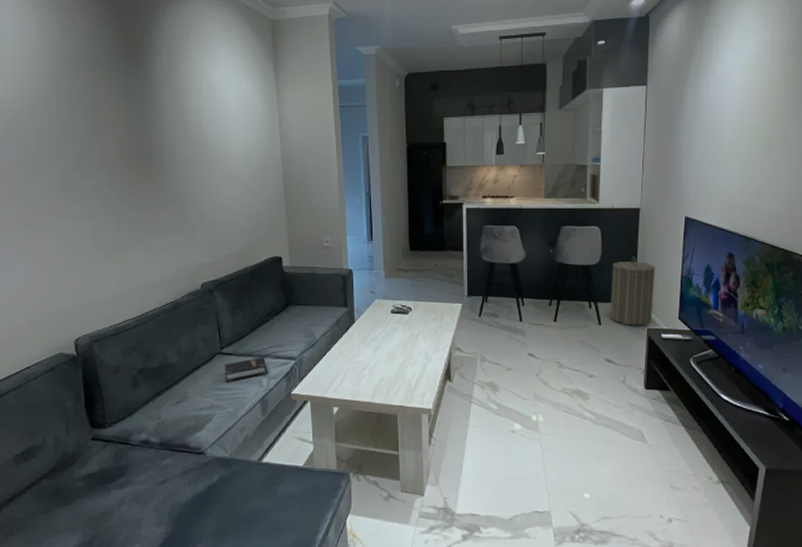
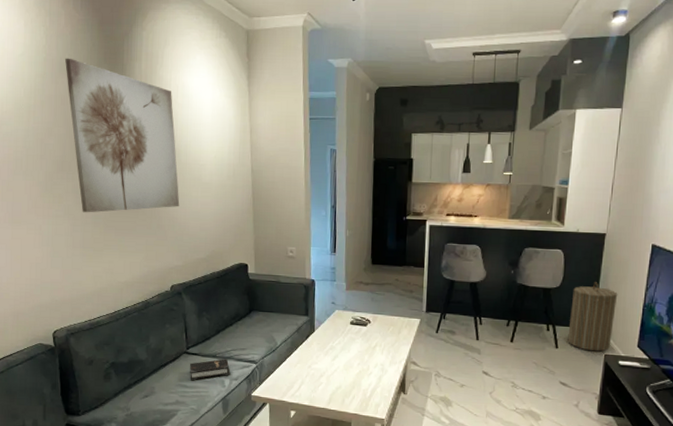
wall art: none [80,53,208,212] -> present [64,58,180,213]

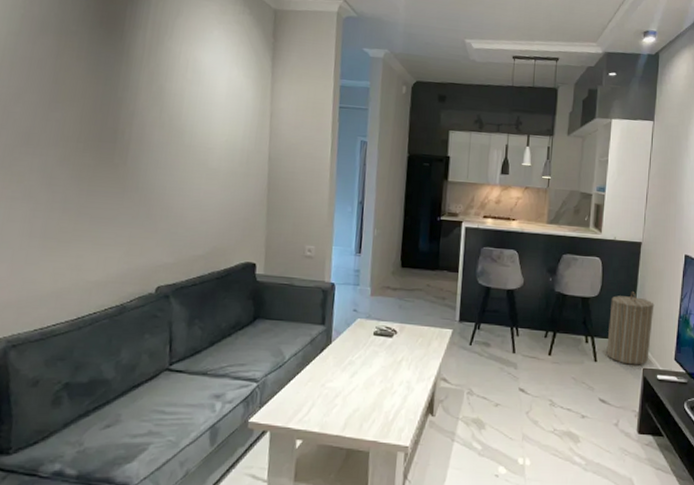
wall art: present [64,58,180,213] -> none [48,17,181,197]
hardback book: present [190,359,230,381] -> none [170,377,223,405]

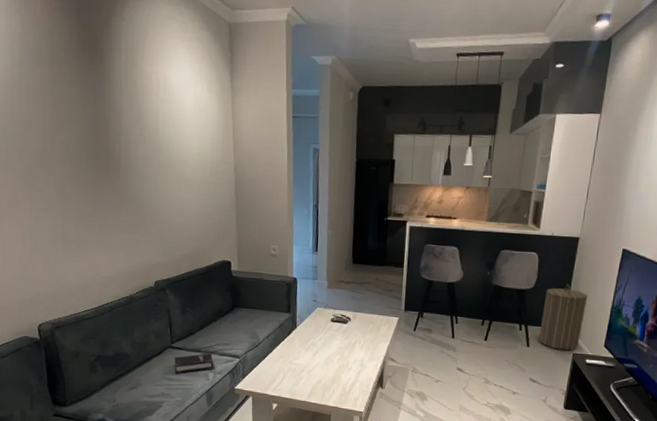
hardback book: none [170,377,223,405] -> present [174,353,214,374]

